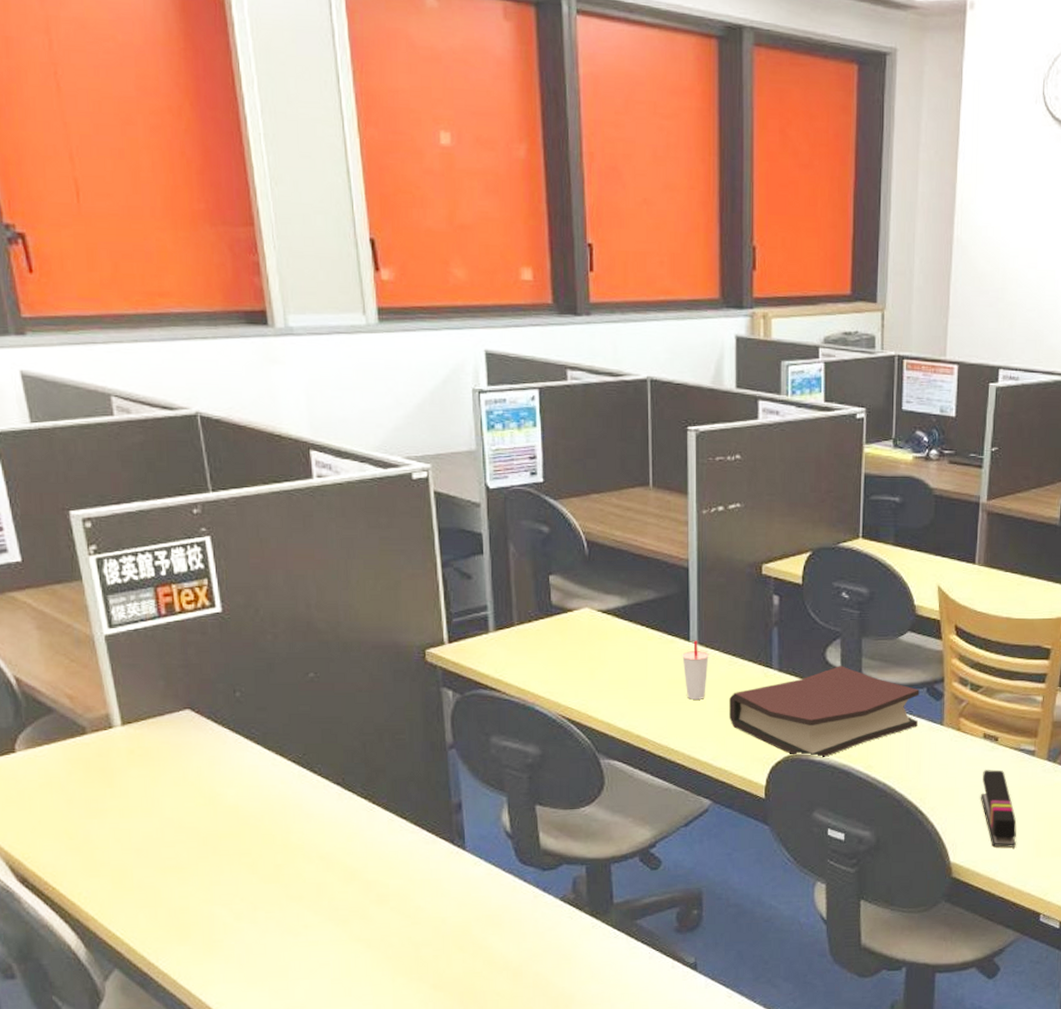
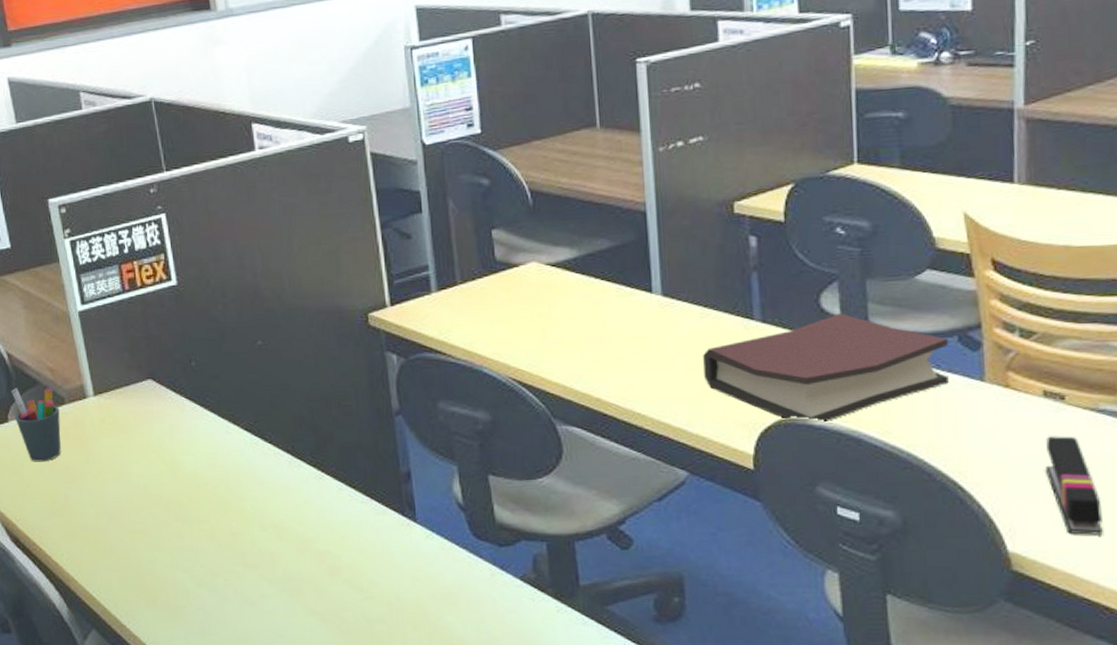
pen holder: none [20,716,81,796] -> present [11,388,61,462]
cup: present [682,640,709,700] -> none [644,291,676,358]

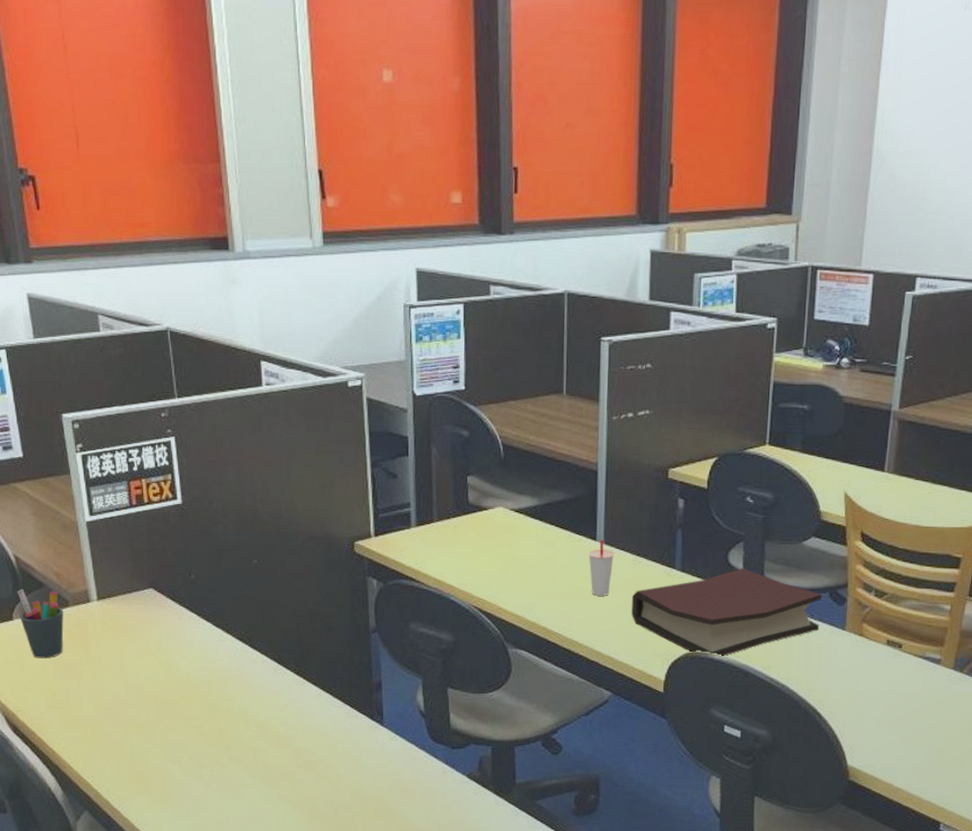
cup: none [644,291,676,358] -> present [588,539,614,596]
stapler: present [1044,436,1103,535] -> none [881,676,919,755]

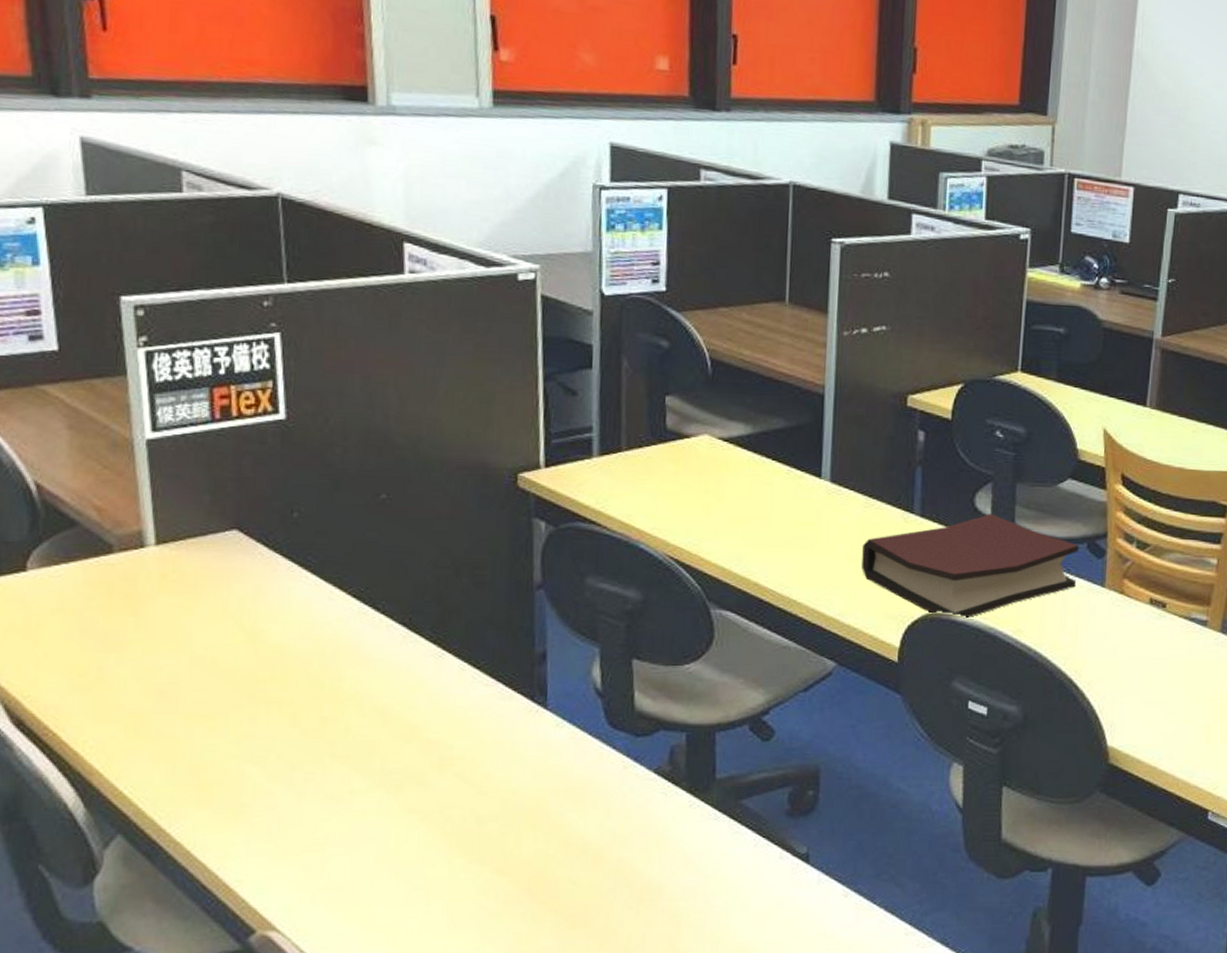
pen holder: present [17,589,64,659] -> none [36,529,104,624]
cup: present [588,539,614,596] -> none [811,477,842,545]

